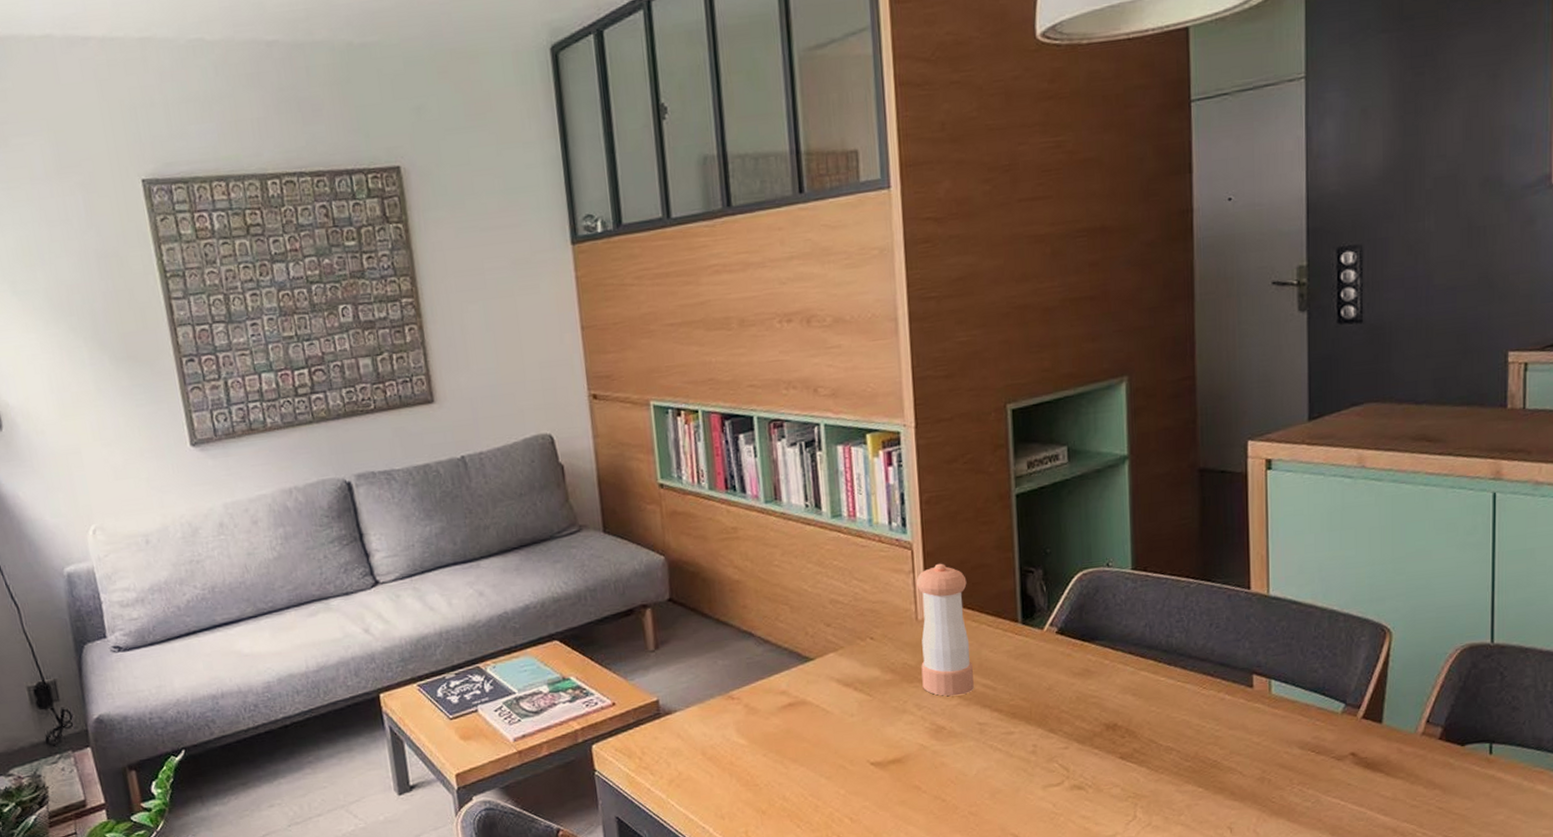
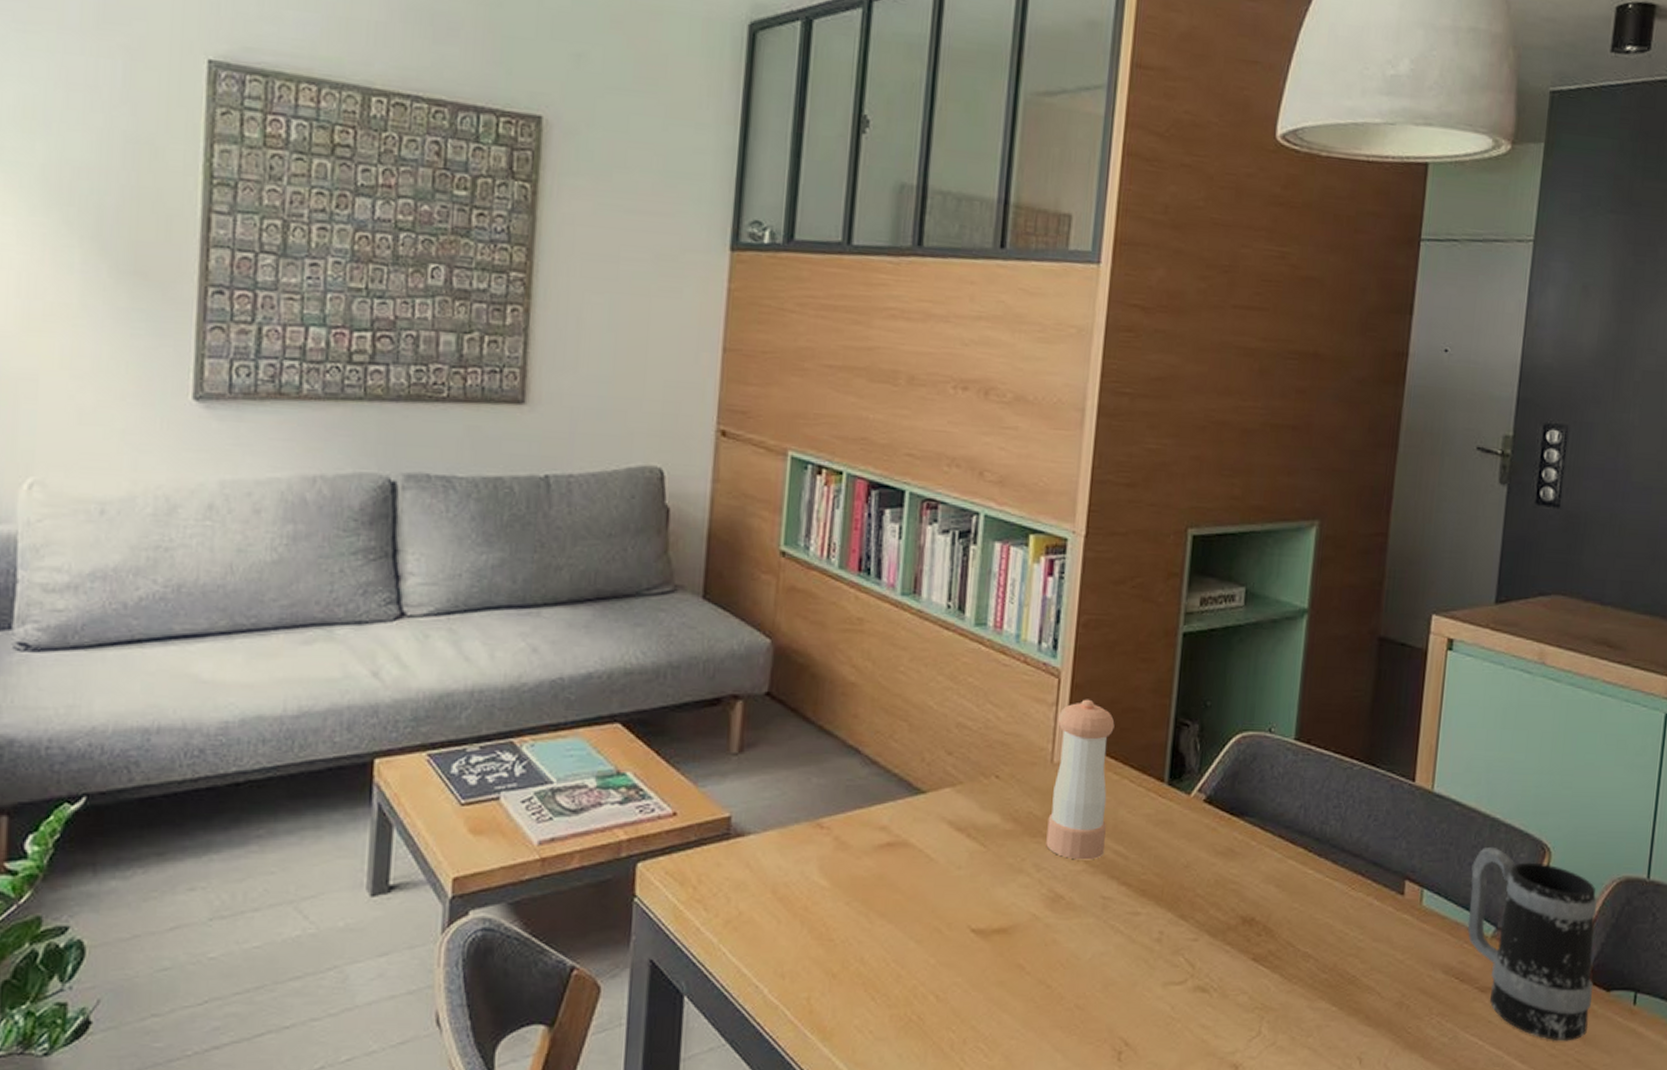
mug: none [1315,635,1447,794] -> present [1467,846,1597,1041]

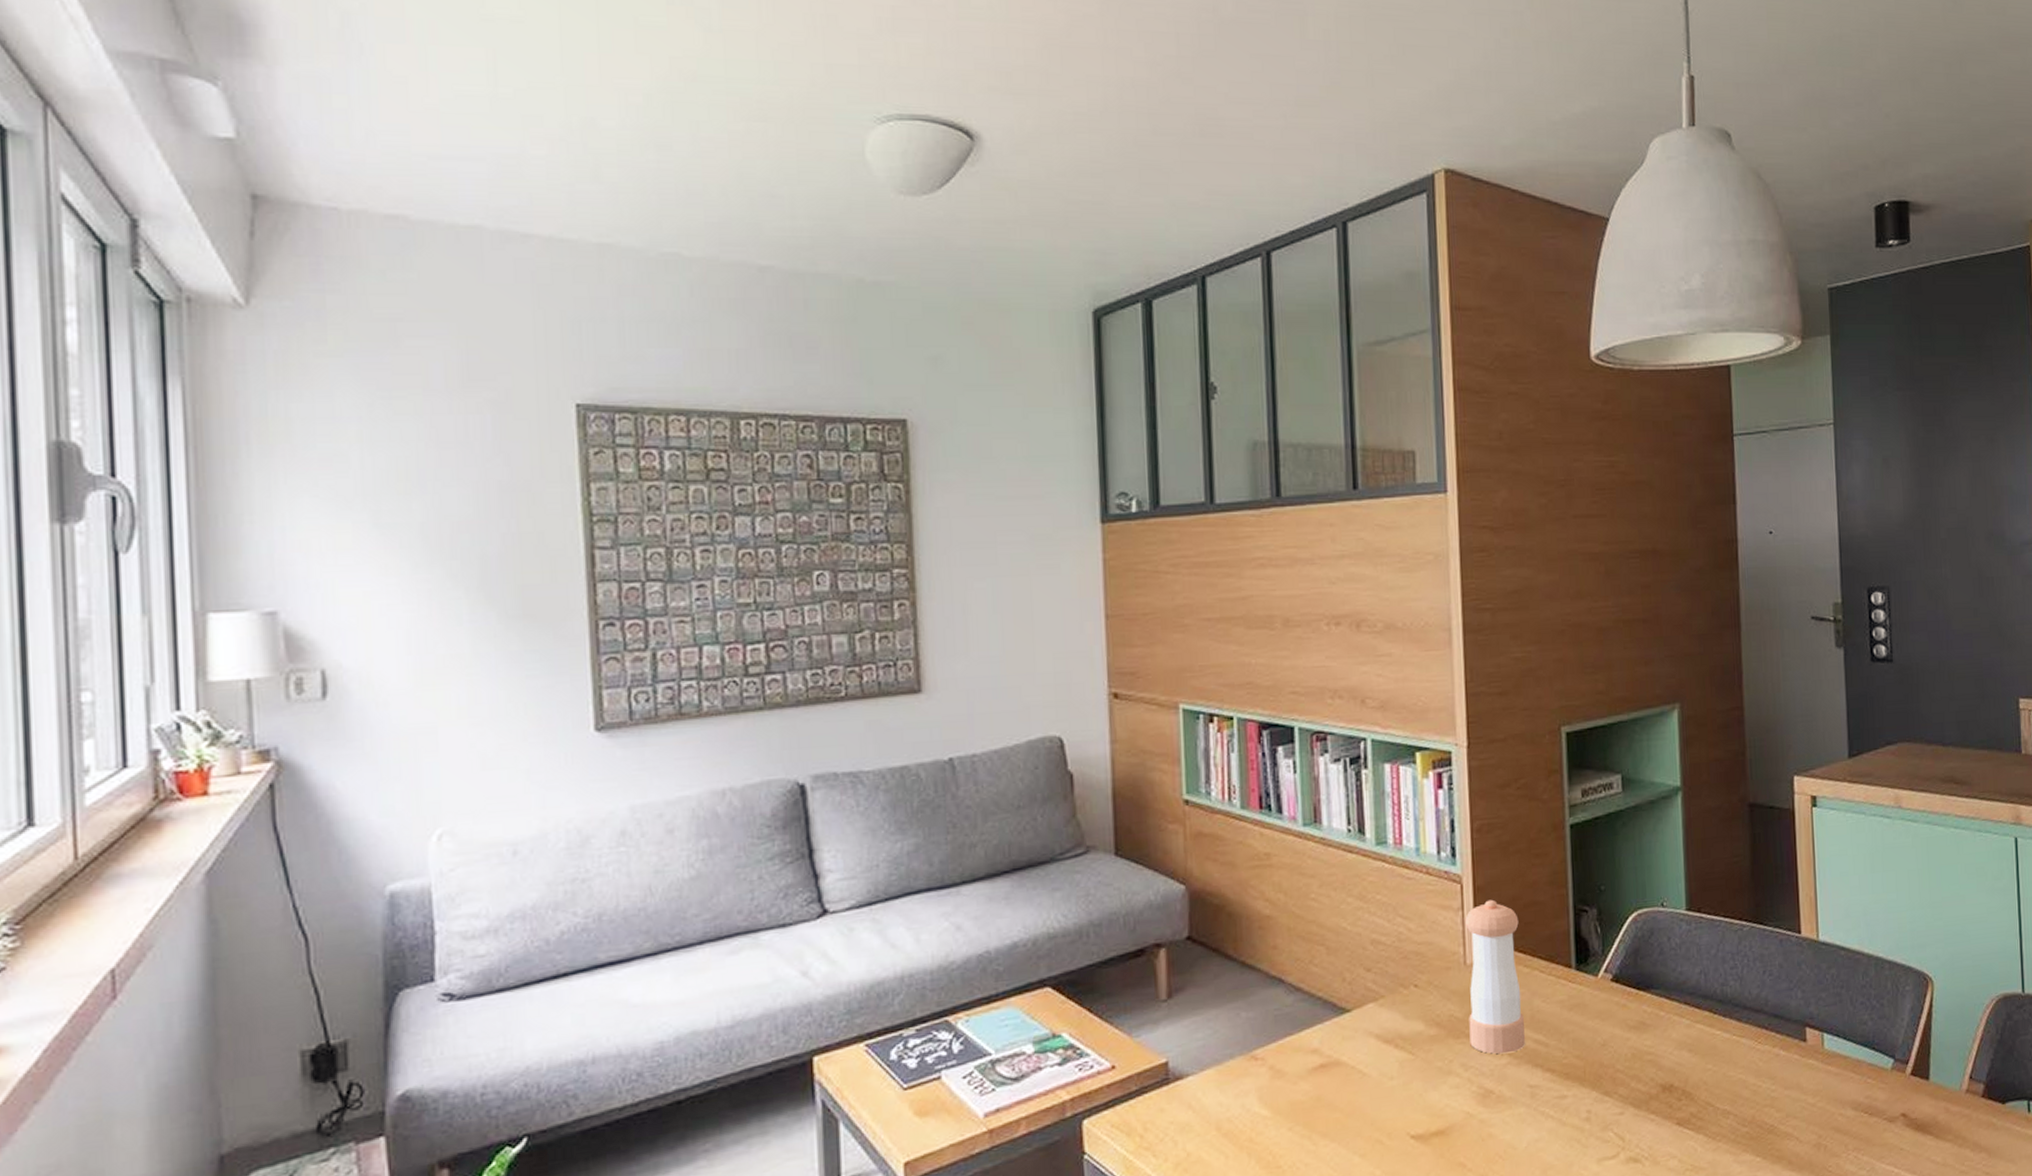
mug: present [1467,846,1597,1041] -> none [1864,984,1990,1158]

